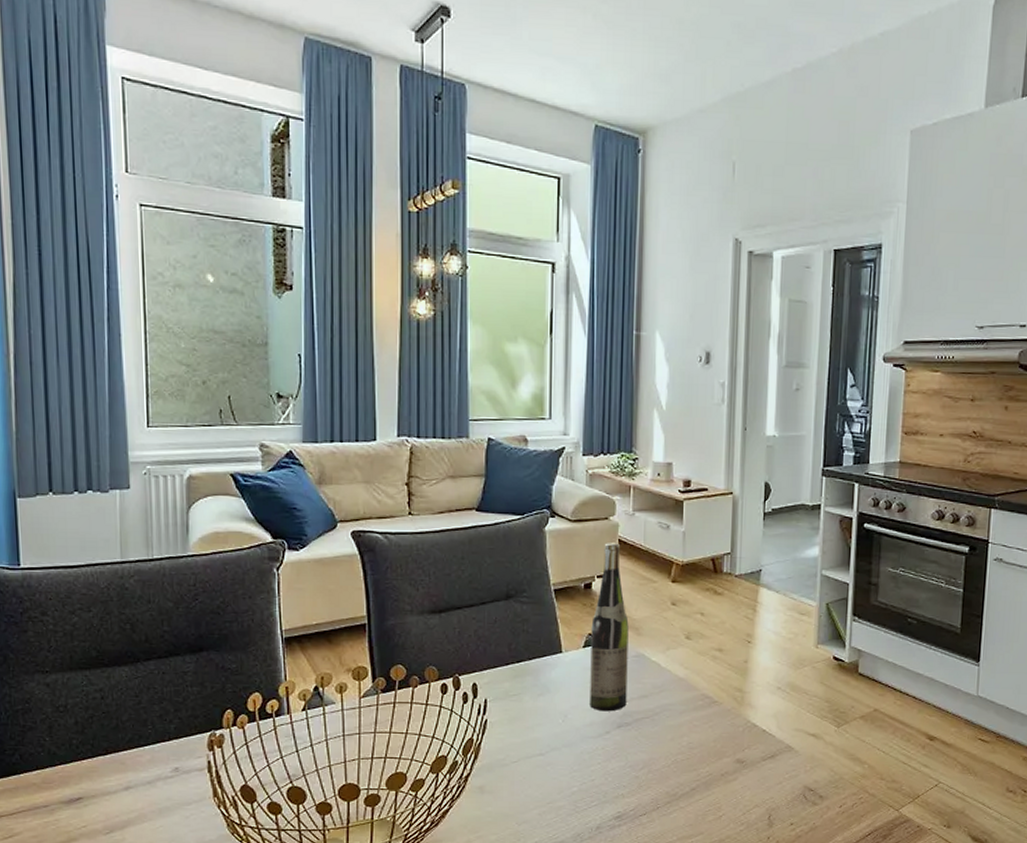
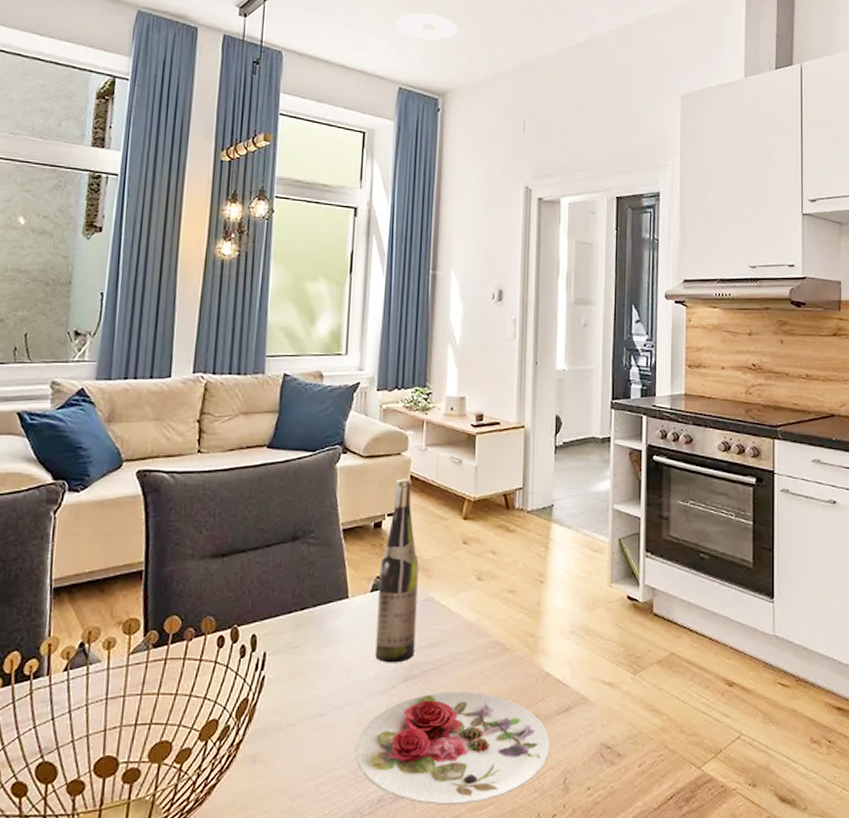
plate: none [574,738,756,833] -> present [355,692,550,805]
recessed light: none [590,34,660,67] -> present [396,13,459,40]

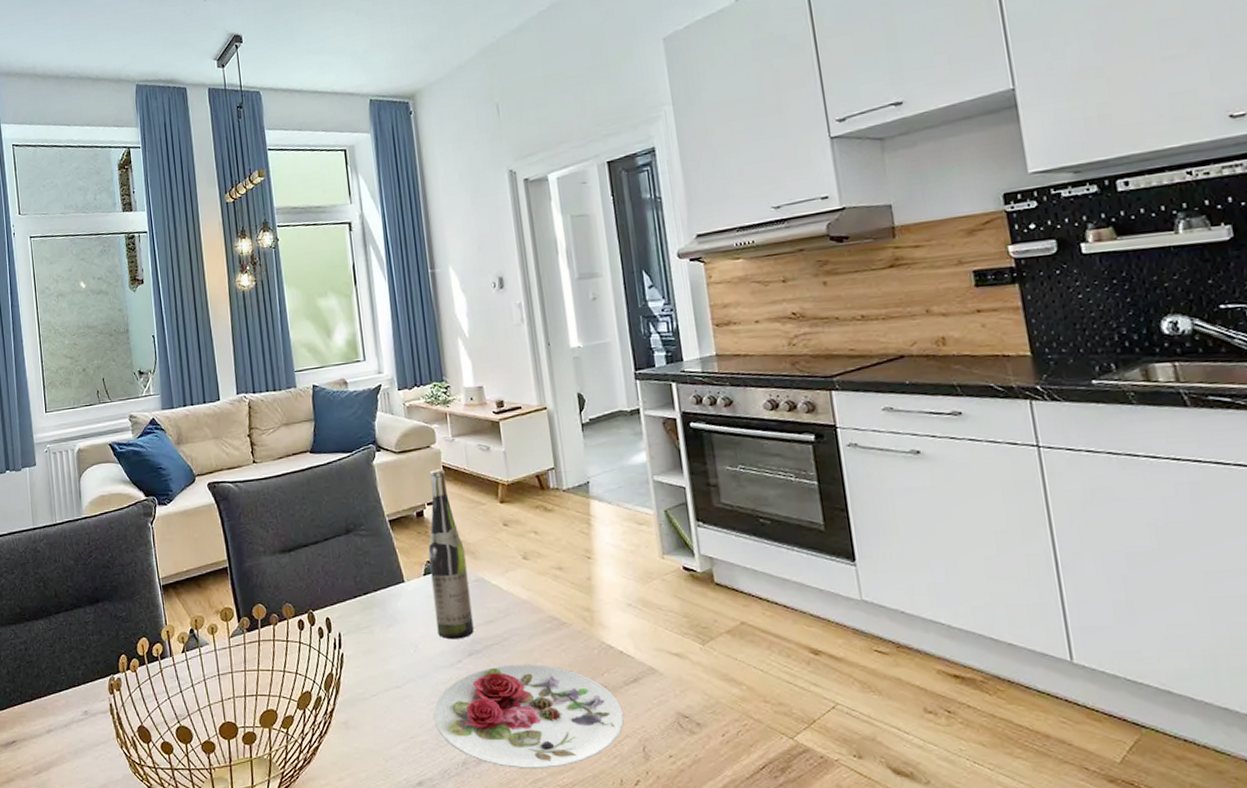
recessed light: present [396,13,459,40] -> none [356,20,417,48]

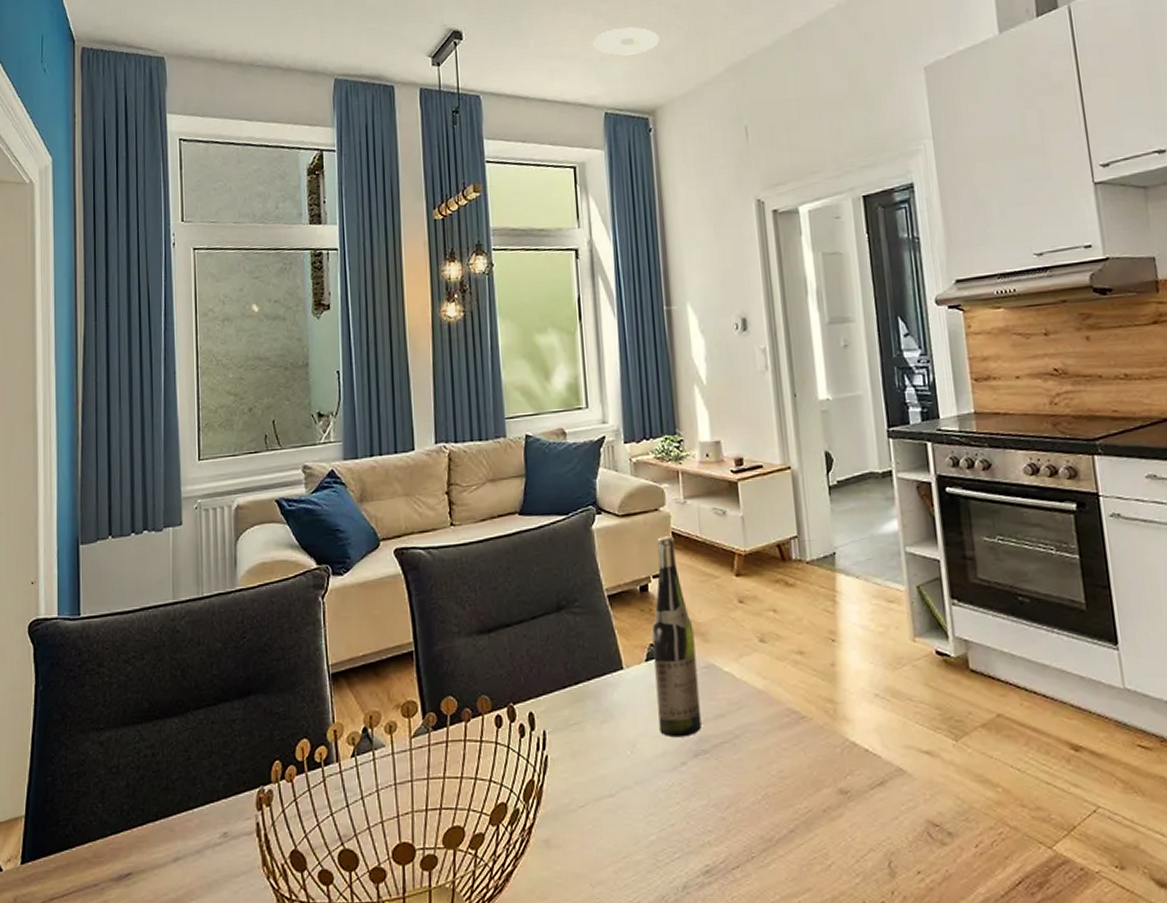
recessed light: none [356,20,417,48] -> present [593,26,660,56]
plate: present [434,664,624,768] -> none [651,766,868,892]

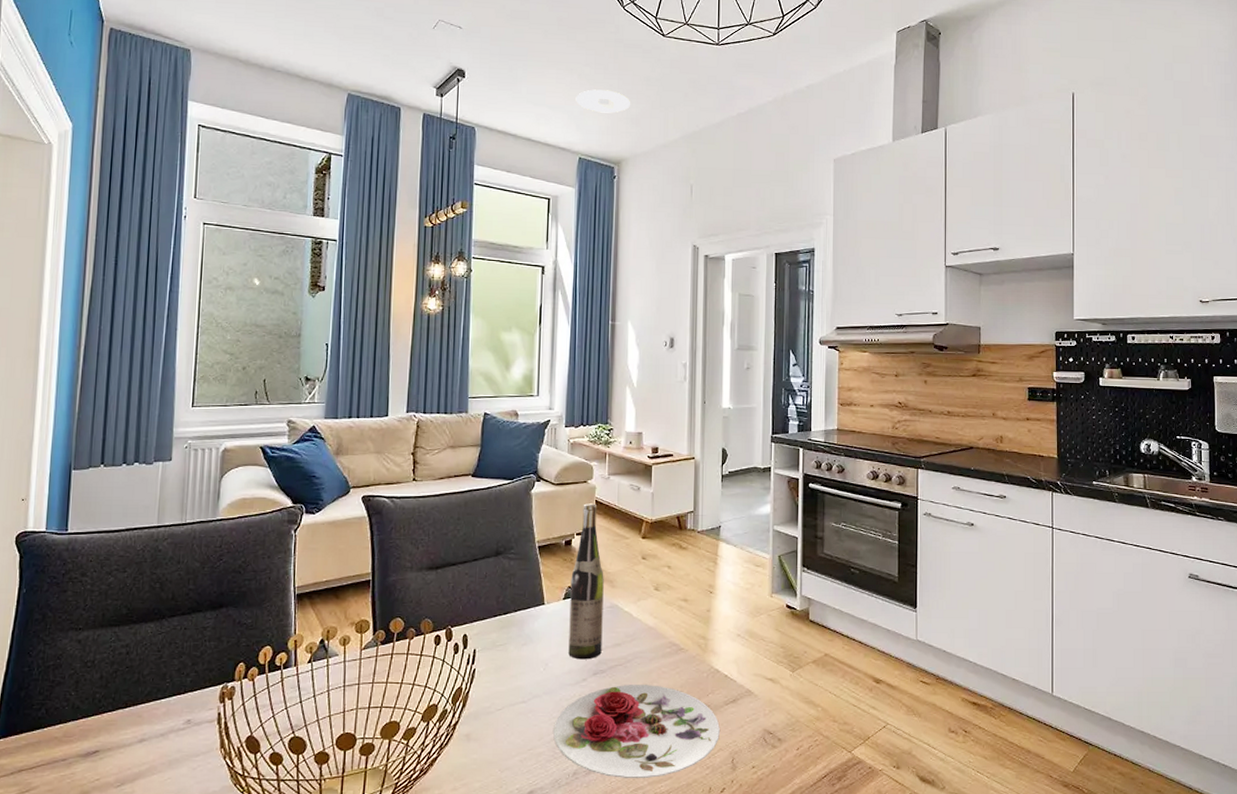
plate: none [651,766,868,892] -> present [553,685,720,778]

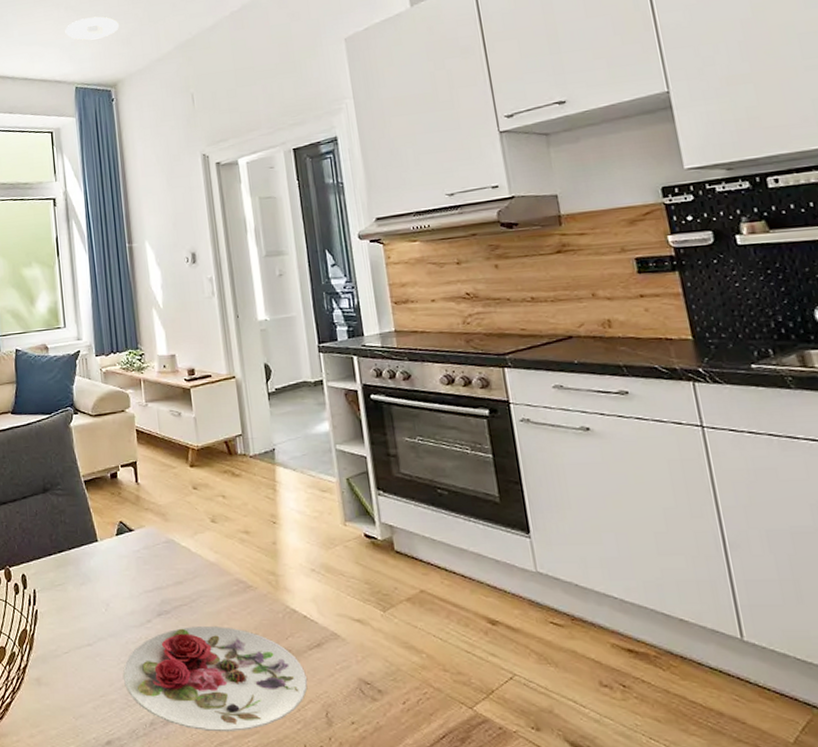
wine bottle: present [568,503,604,660] -> none [121,433,164,599]

